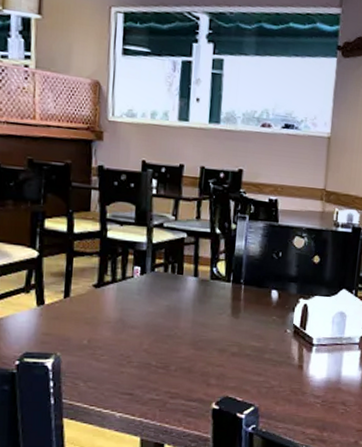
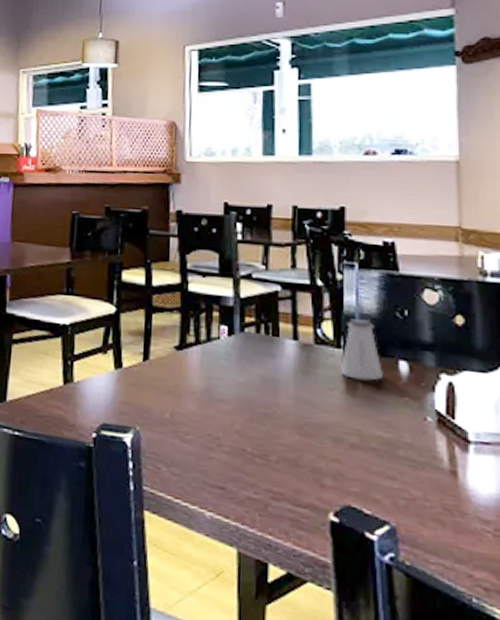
saltshaker: none [229,259,260,306] -> present [341,319,384,381]

